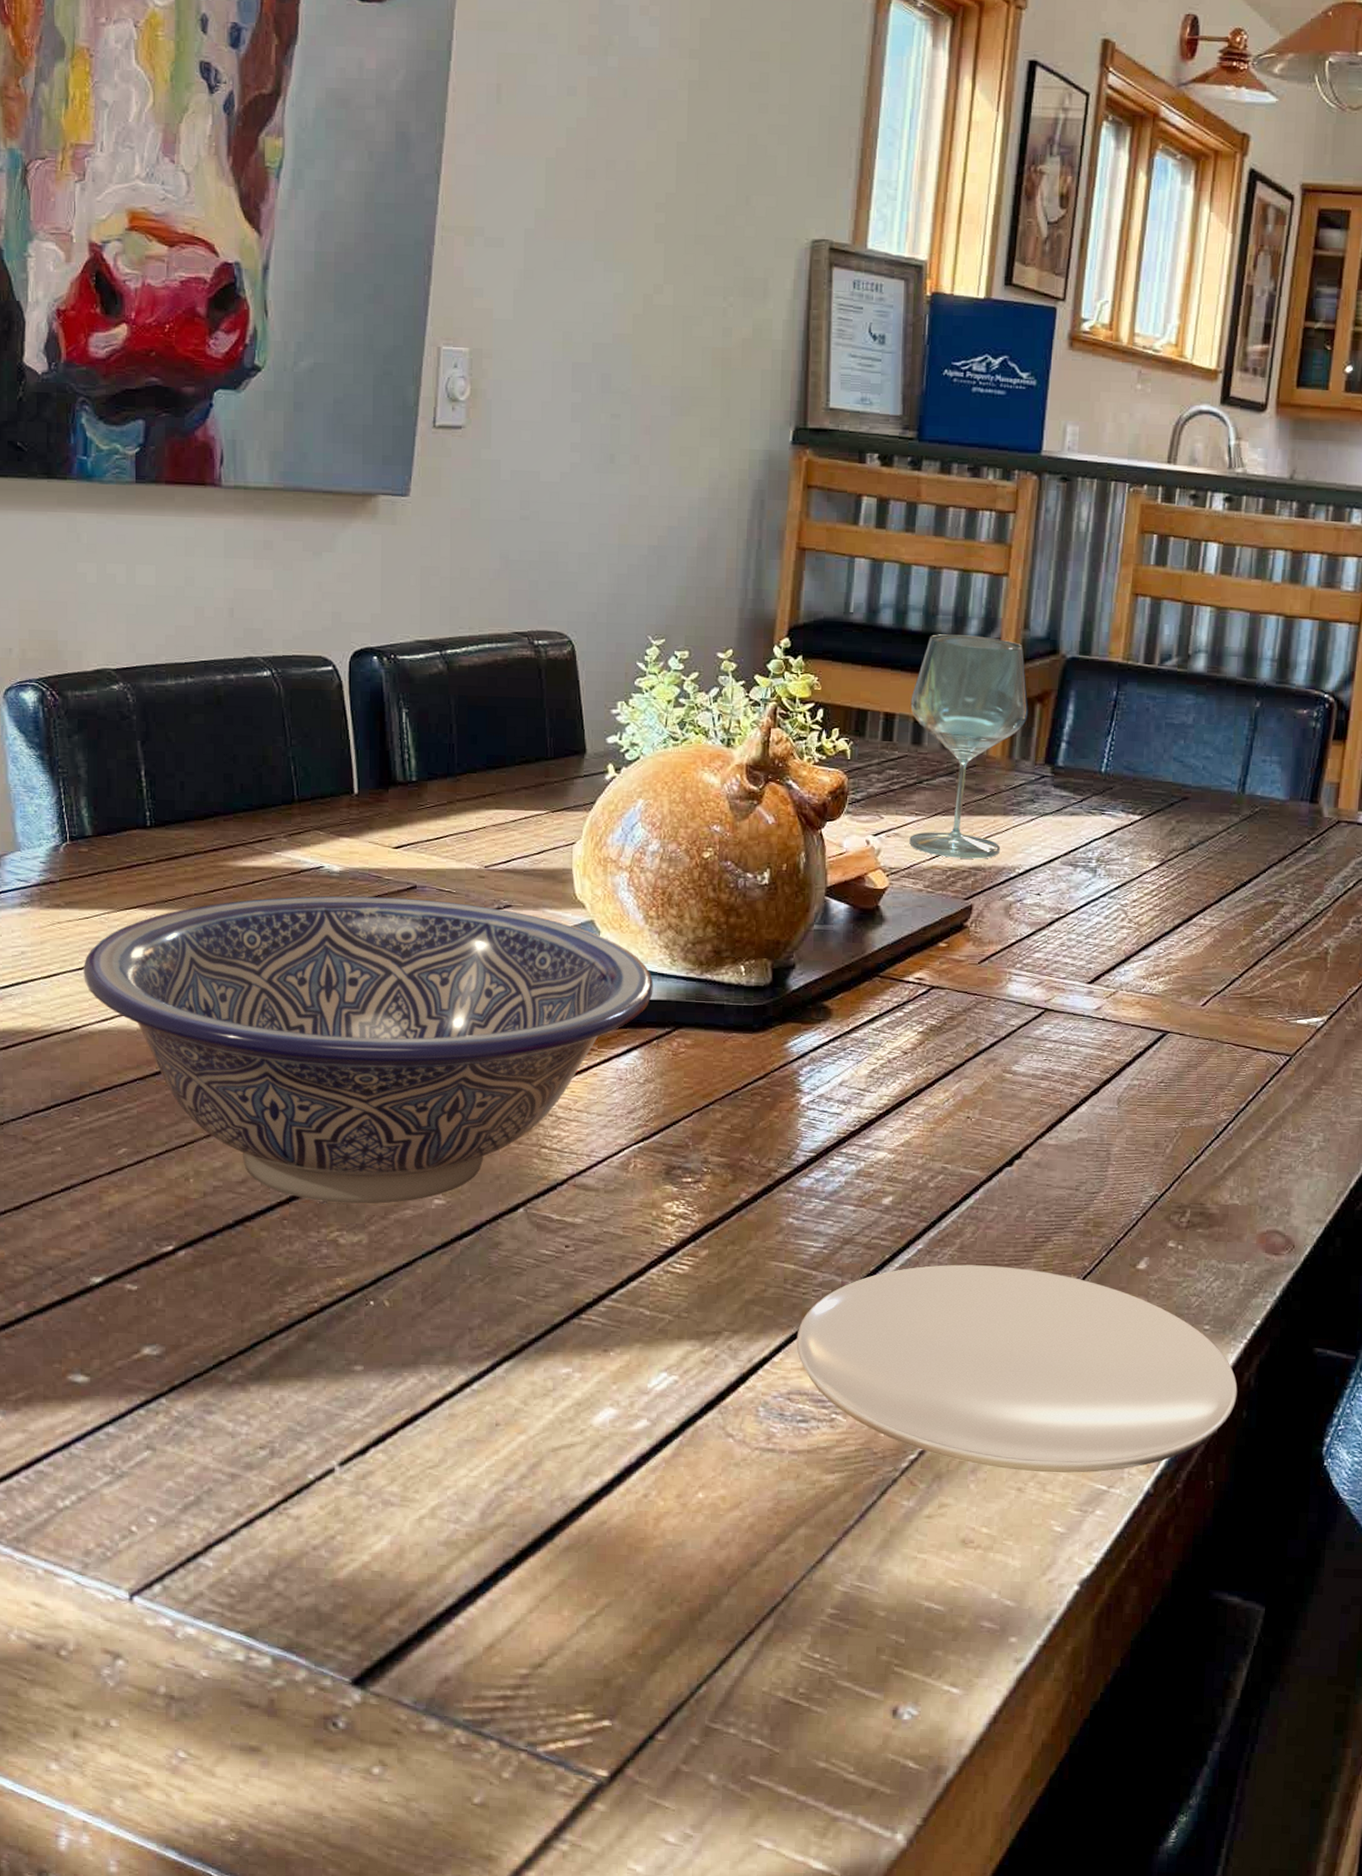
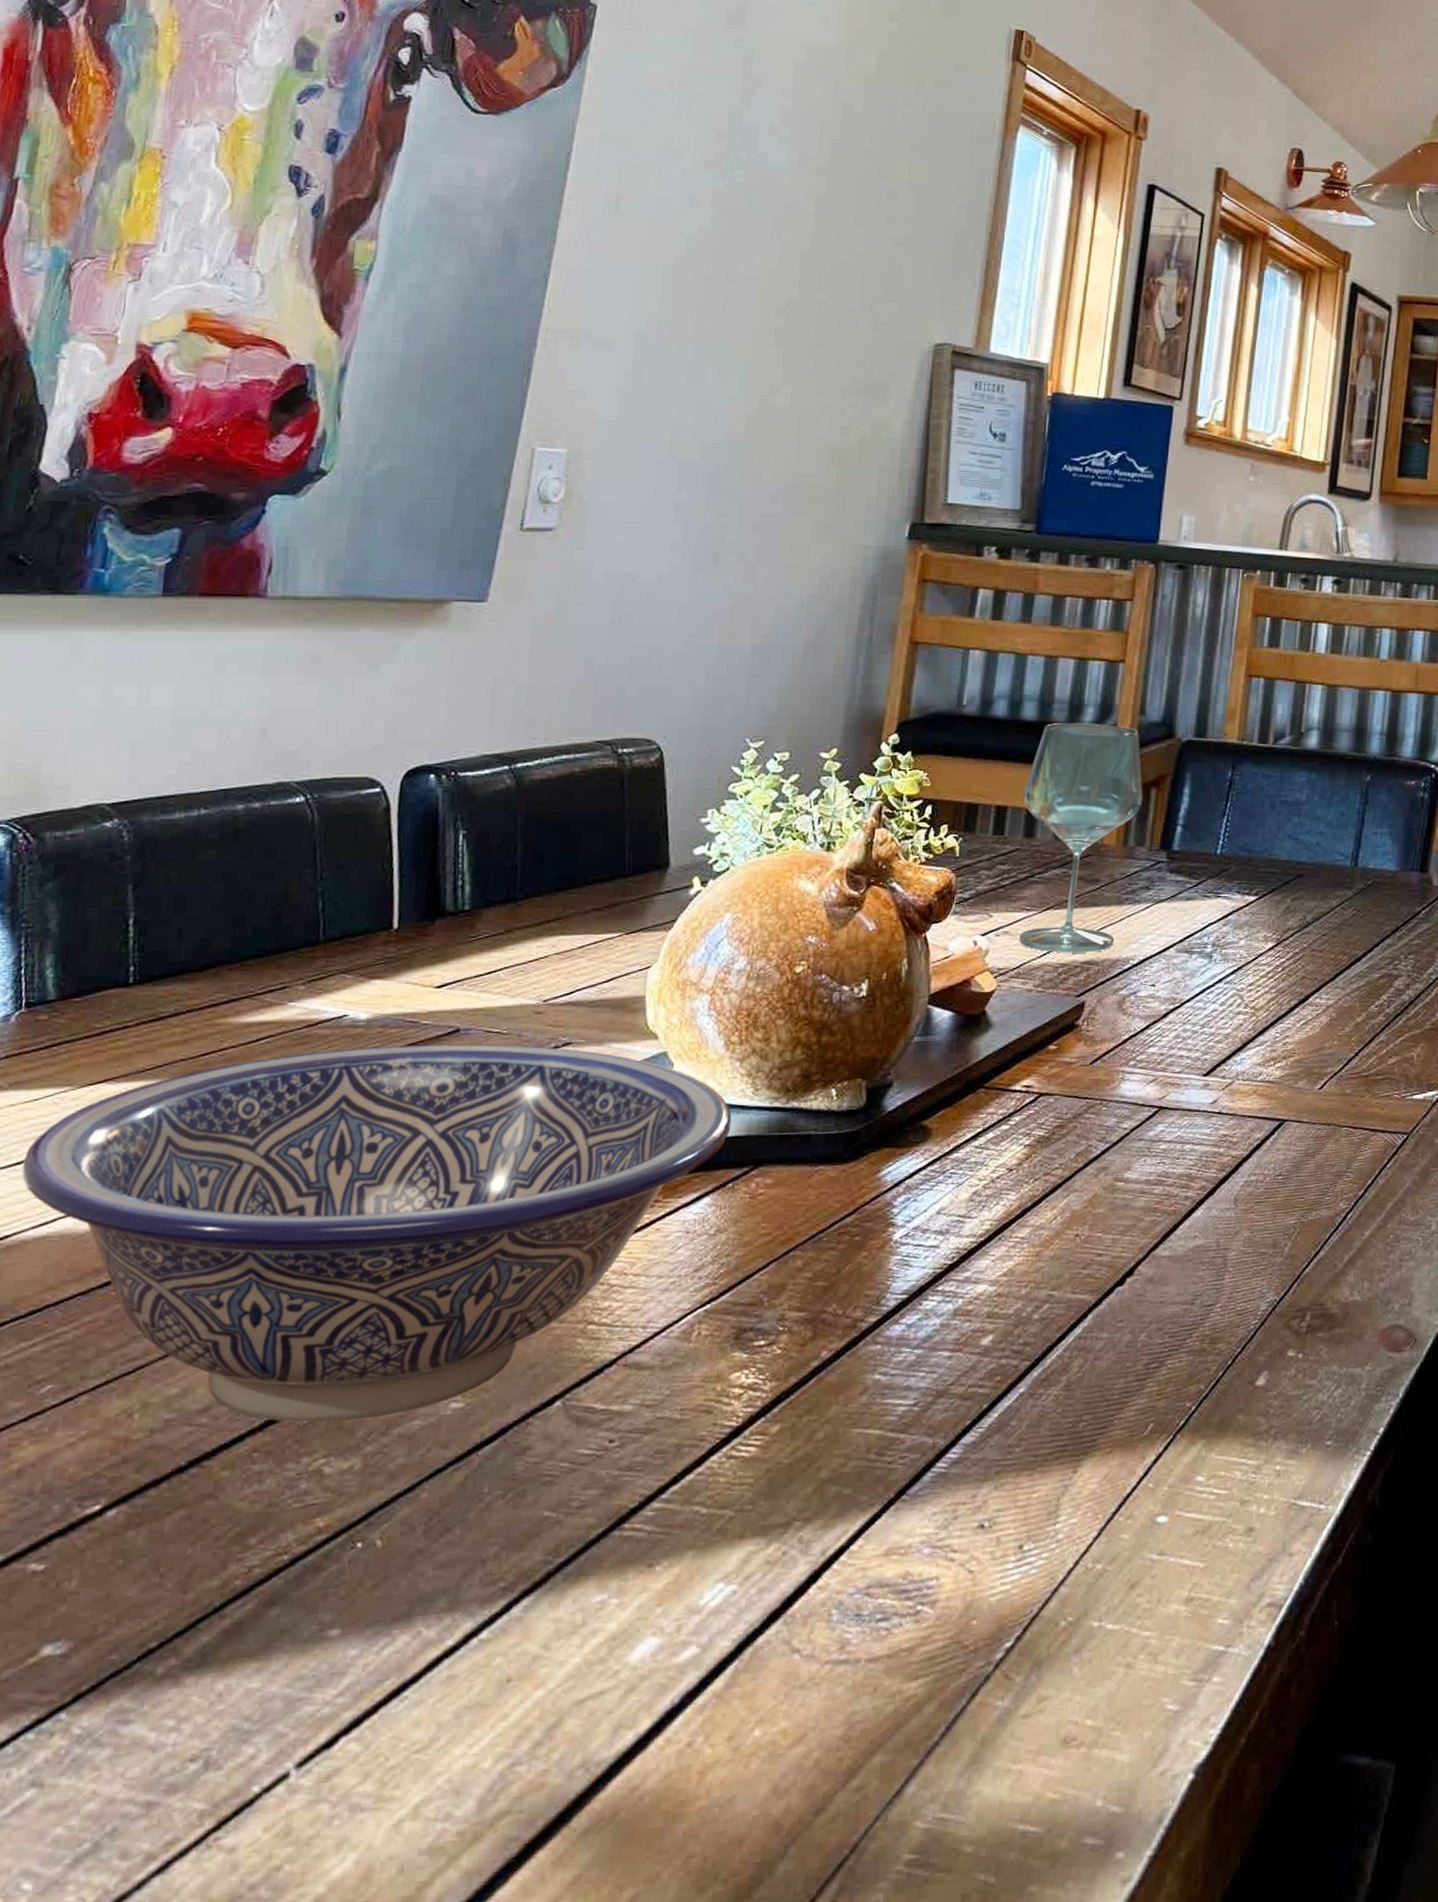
plate: present [796,1264,1238,1473] -> none [878,1401,1362,1643]

